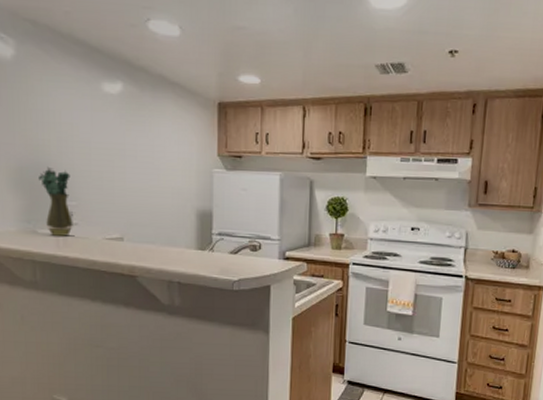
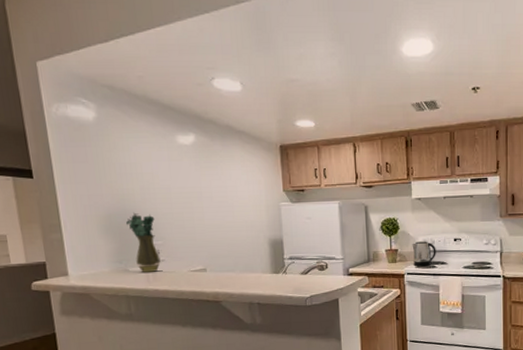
kettle: none [361,226,389,258] -> present [412,240,436,268]

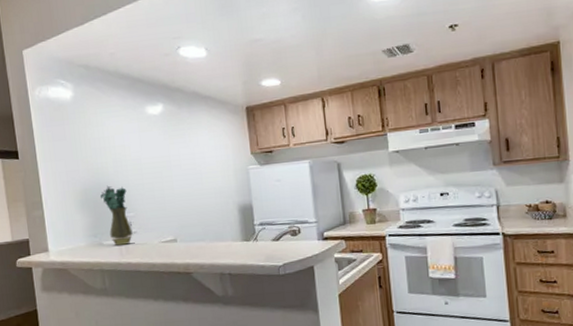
kettle: present [412,240,436,268] -> none [392,197,421,228]

